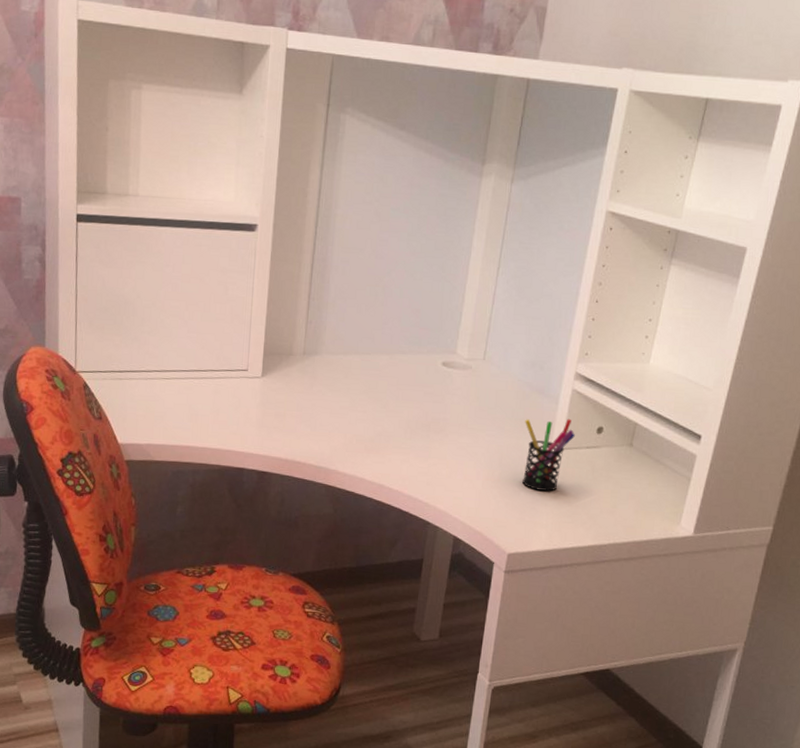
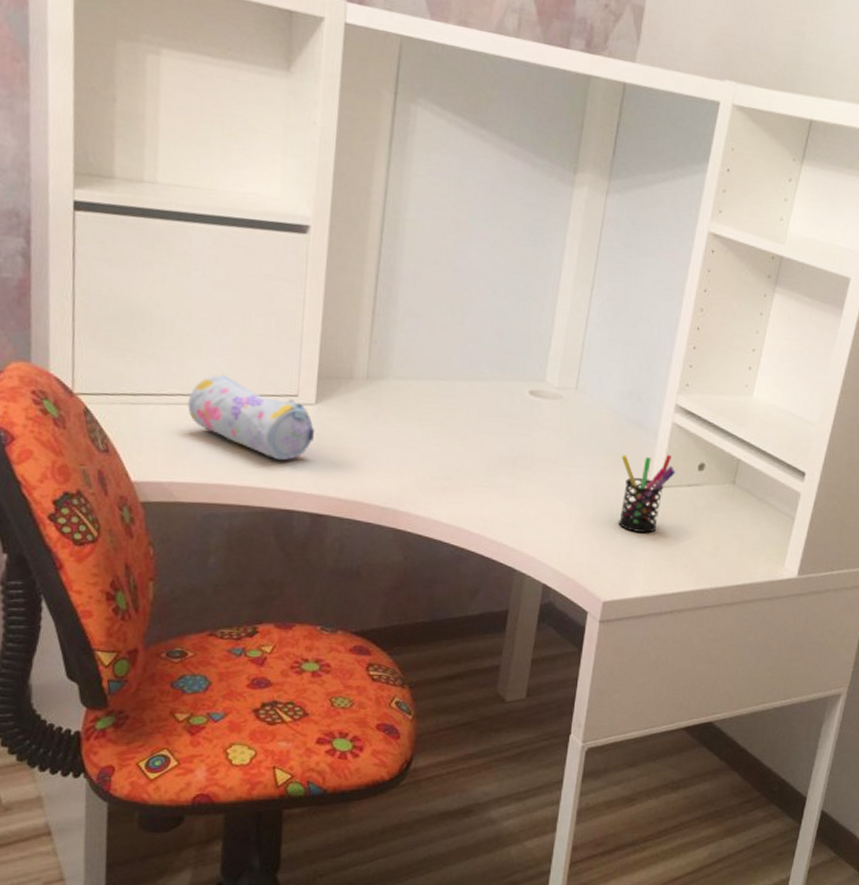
pencil case: none [161,353,262,426] -> present [187,374,315,461]

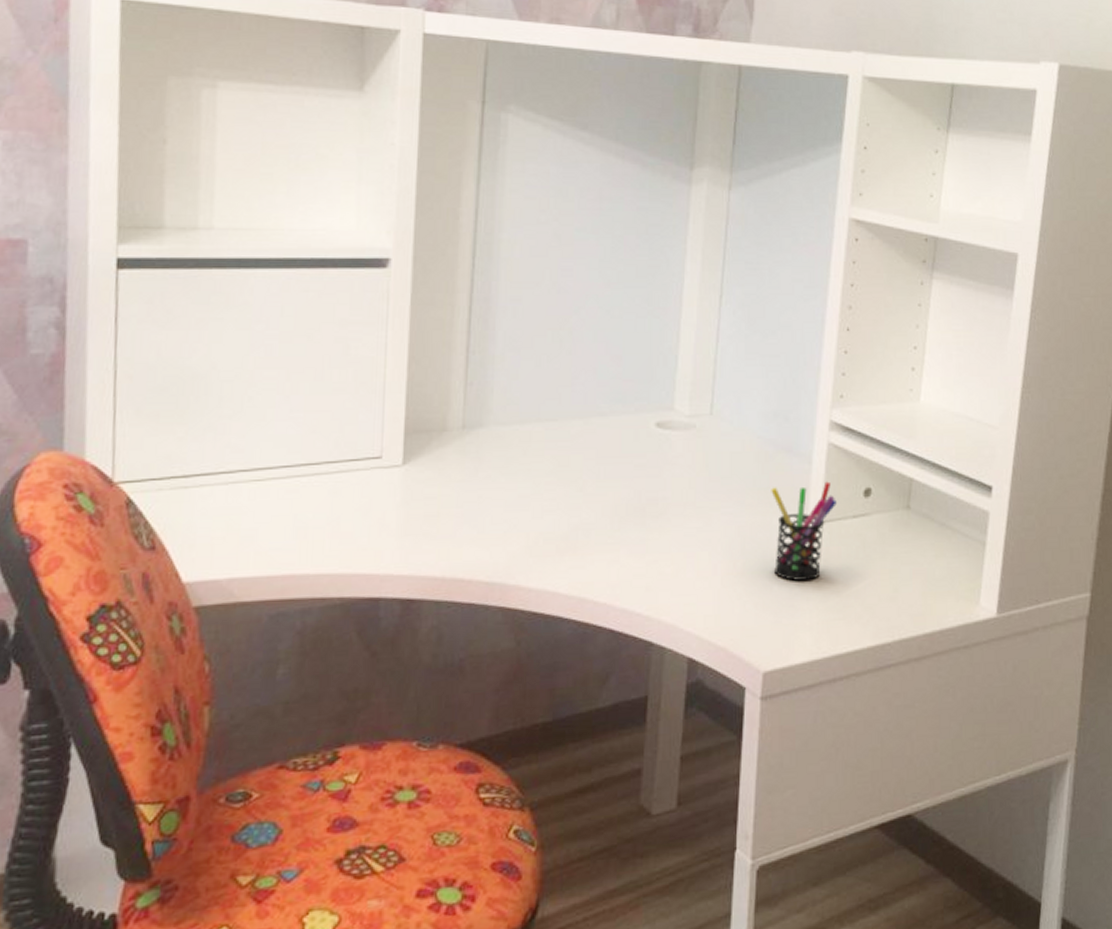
pencil case: present [187,374,315,461] -> none [250,441,403,538]

